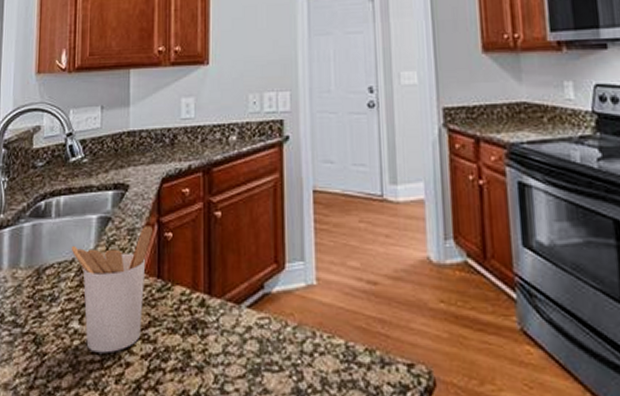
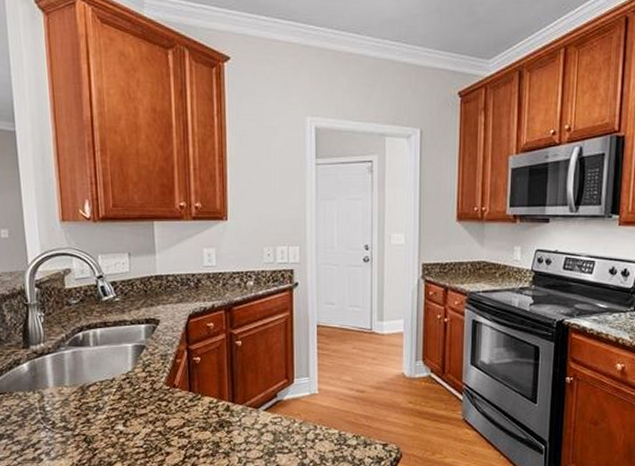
utensil holder: present [71,226,152,353] -> none [110,352,183,447]

